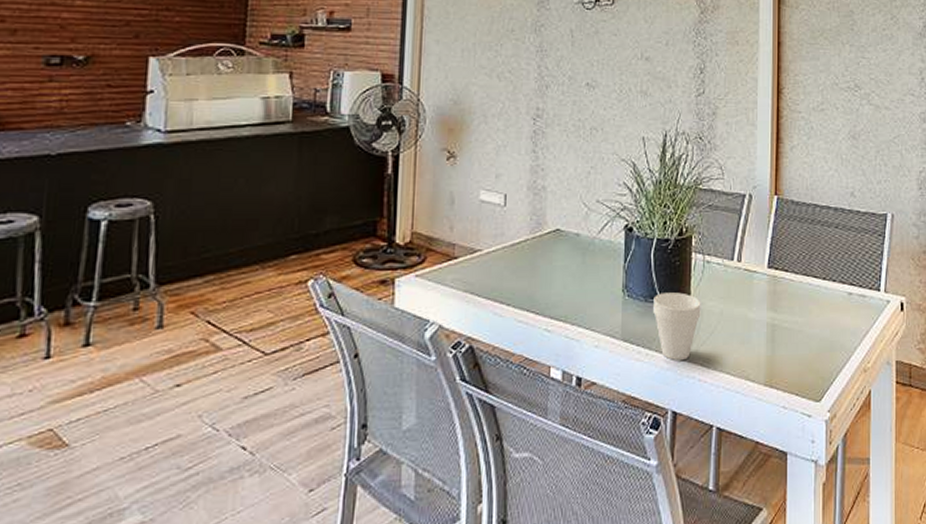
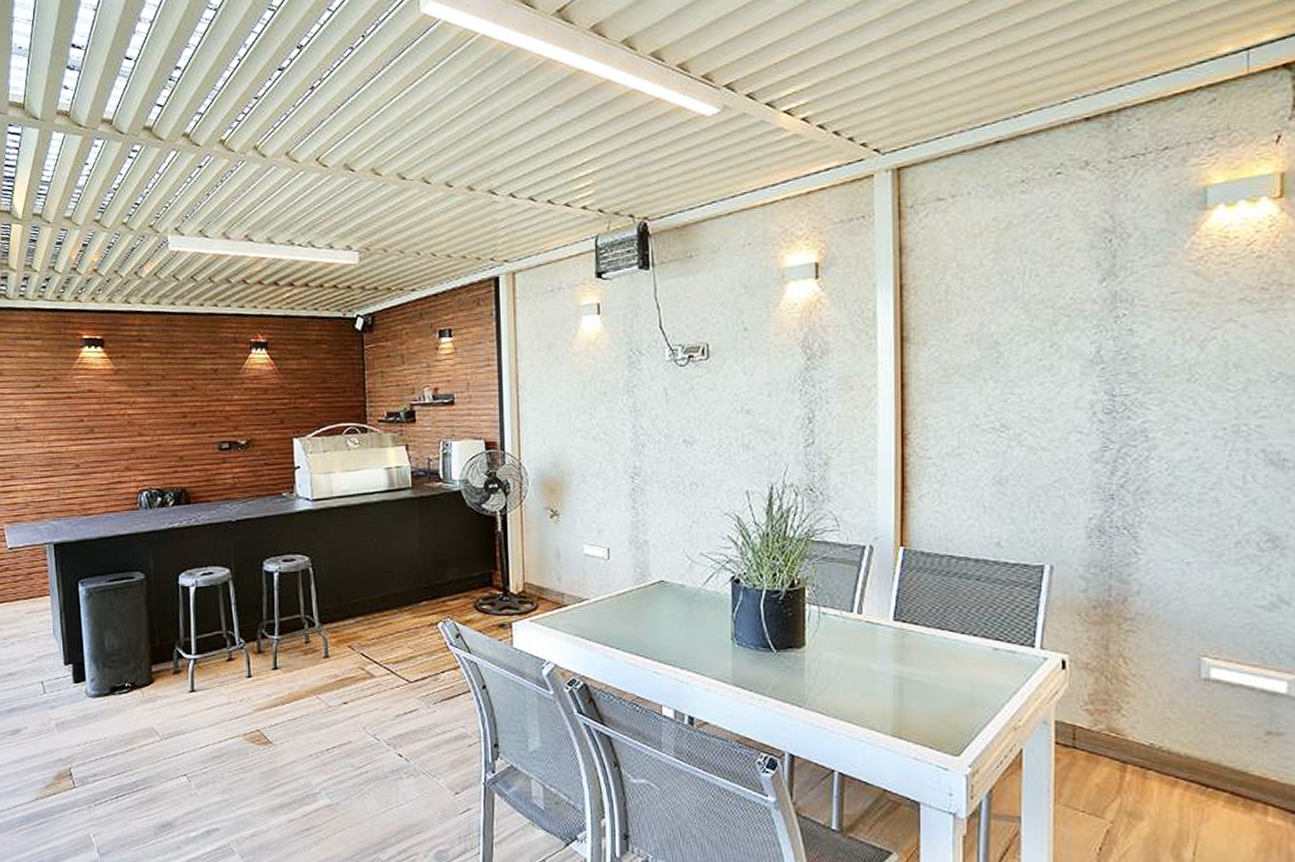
cup: present [653,292,701,361] -> none [765,642,818,708]

